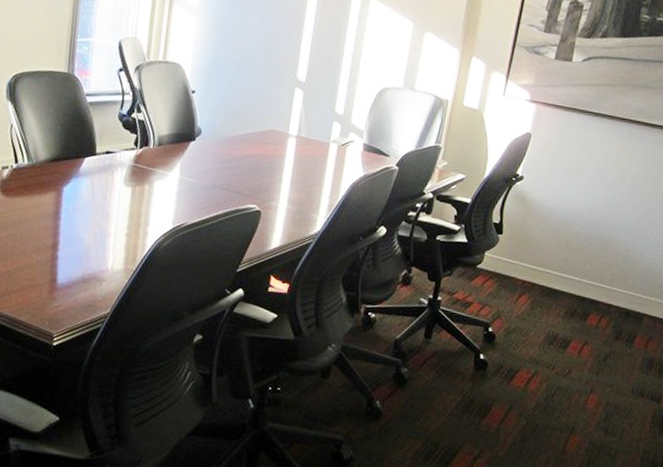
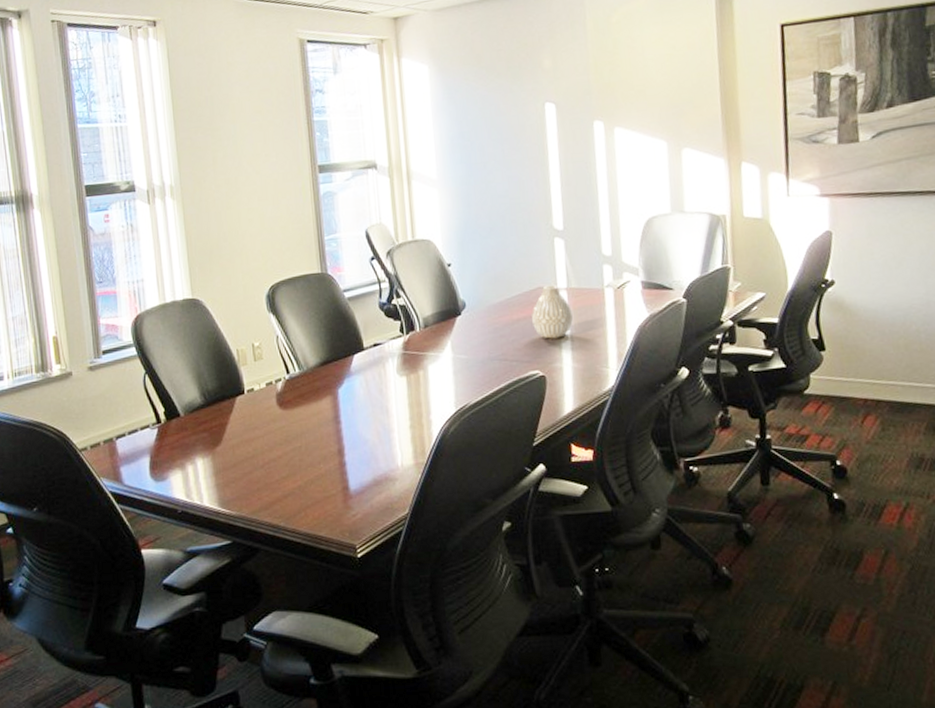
vase: none [259,129,297,180] -> present [532,285,573,339]

